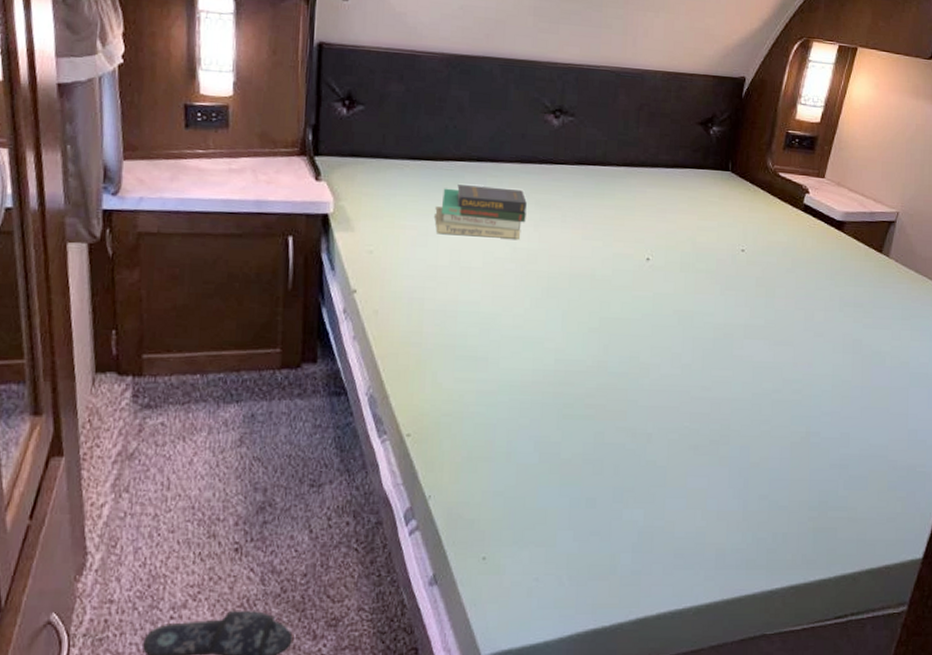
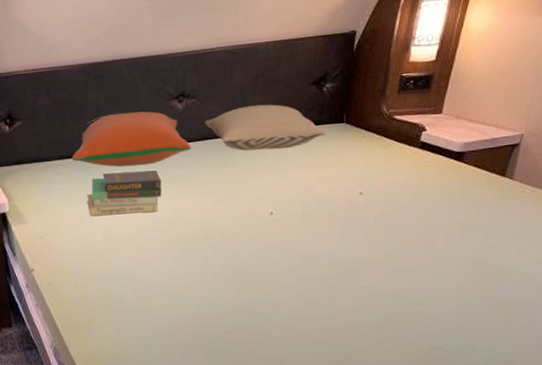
pillow: none [422,116,565,183] -> present [72,111,191,167]
pillow: none [582,135,711,190] -> present [205,104,327,151]

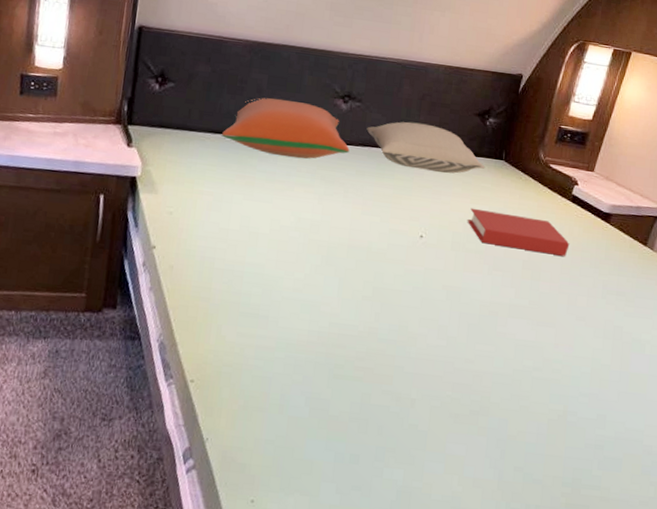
books: present [87,170,162,216] -> none [229,158,313,210]
book: none [314,173,422,208] -> present [467,208,570,256]

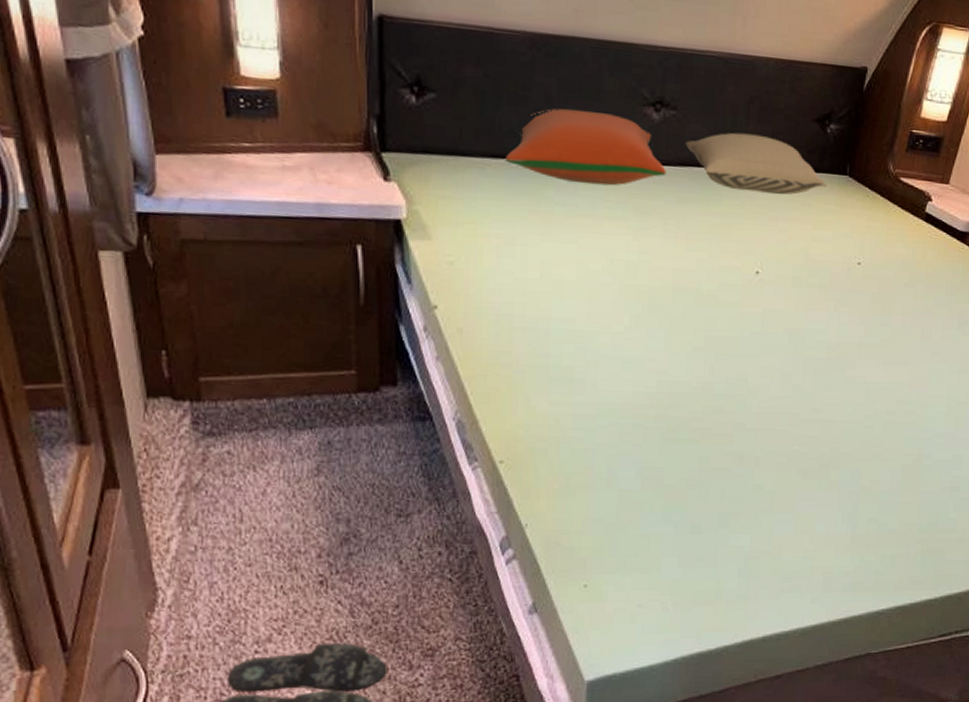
book: present [467,208,570,256] -> none [808,235,923,285]

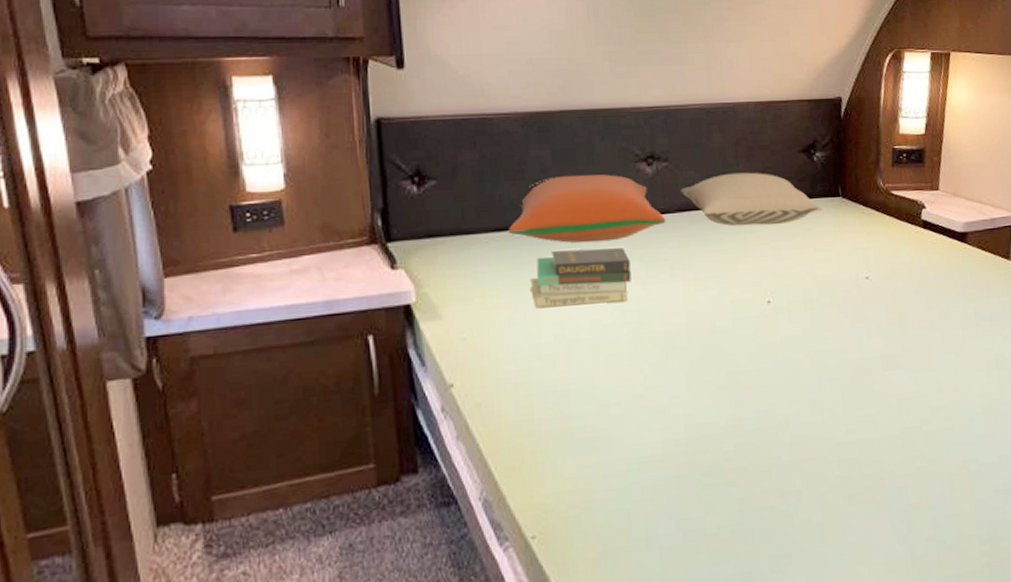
books: none [522,187,625,250] -> present [530,248,632,307]

